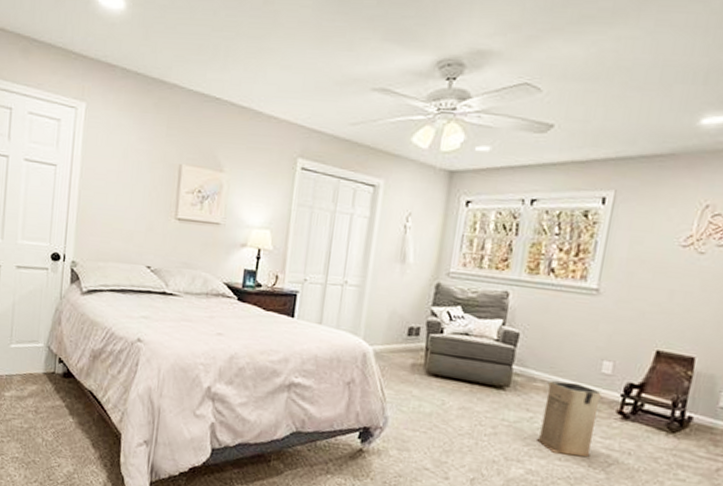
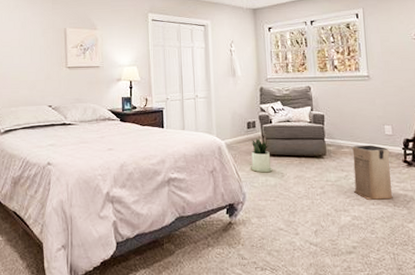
planter: none [400,350,434,397] -> present [250,139,273,173]

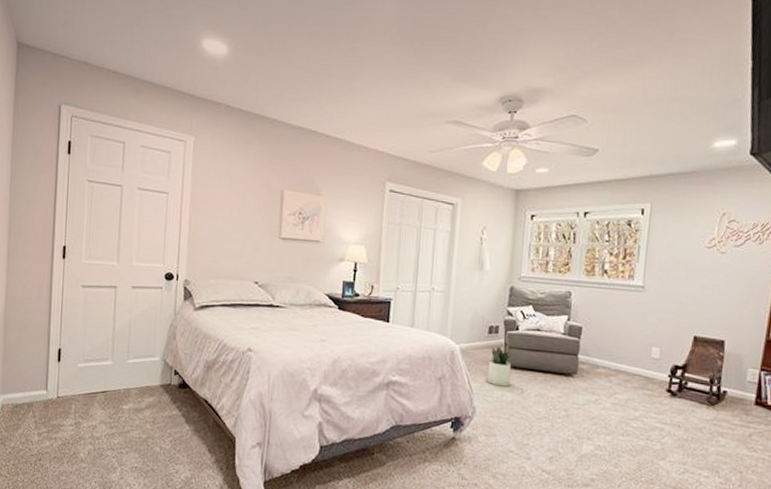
laundry basket: present [352,144,393,200] -> none [603,367,653,432]

